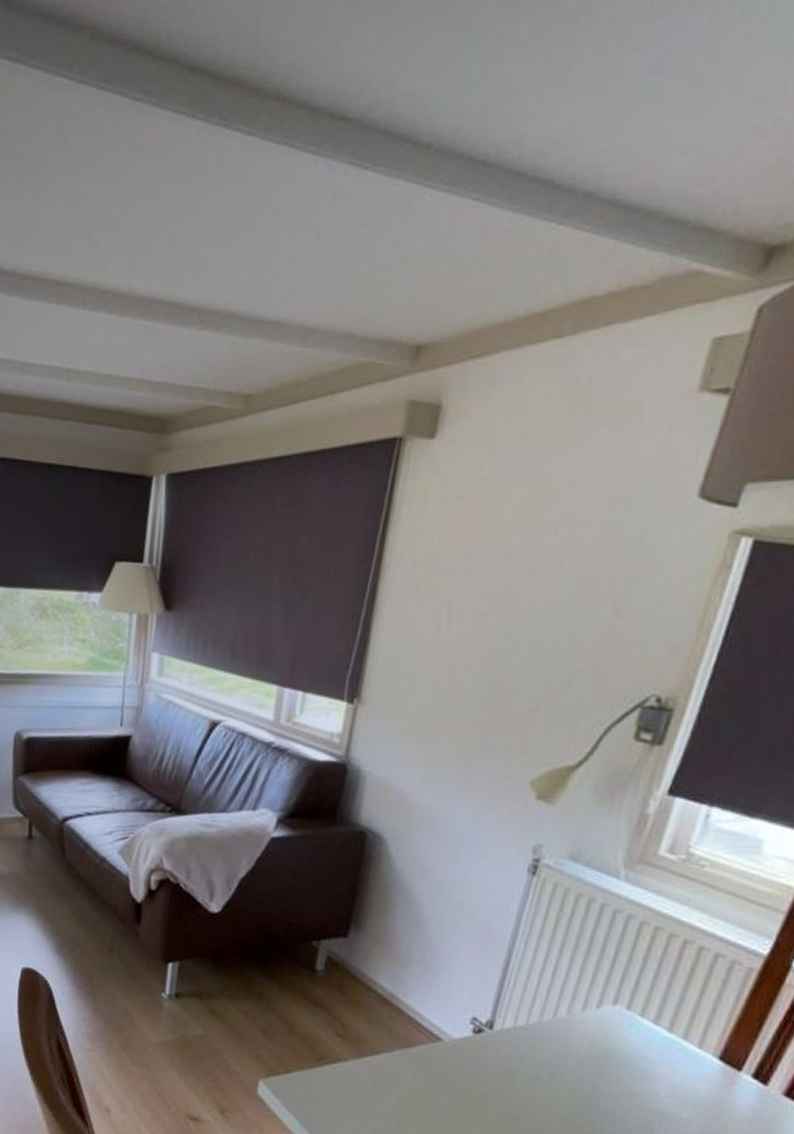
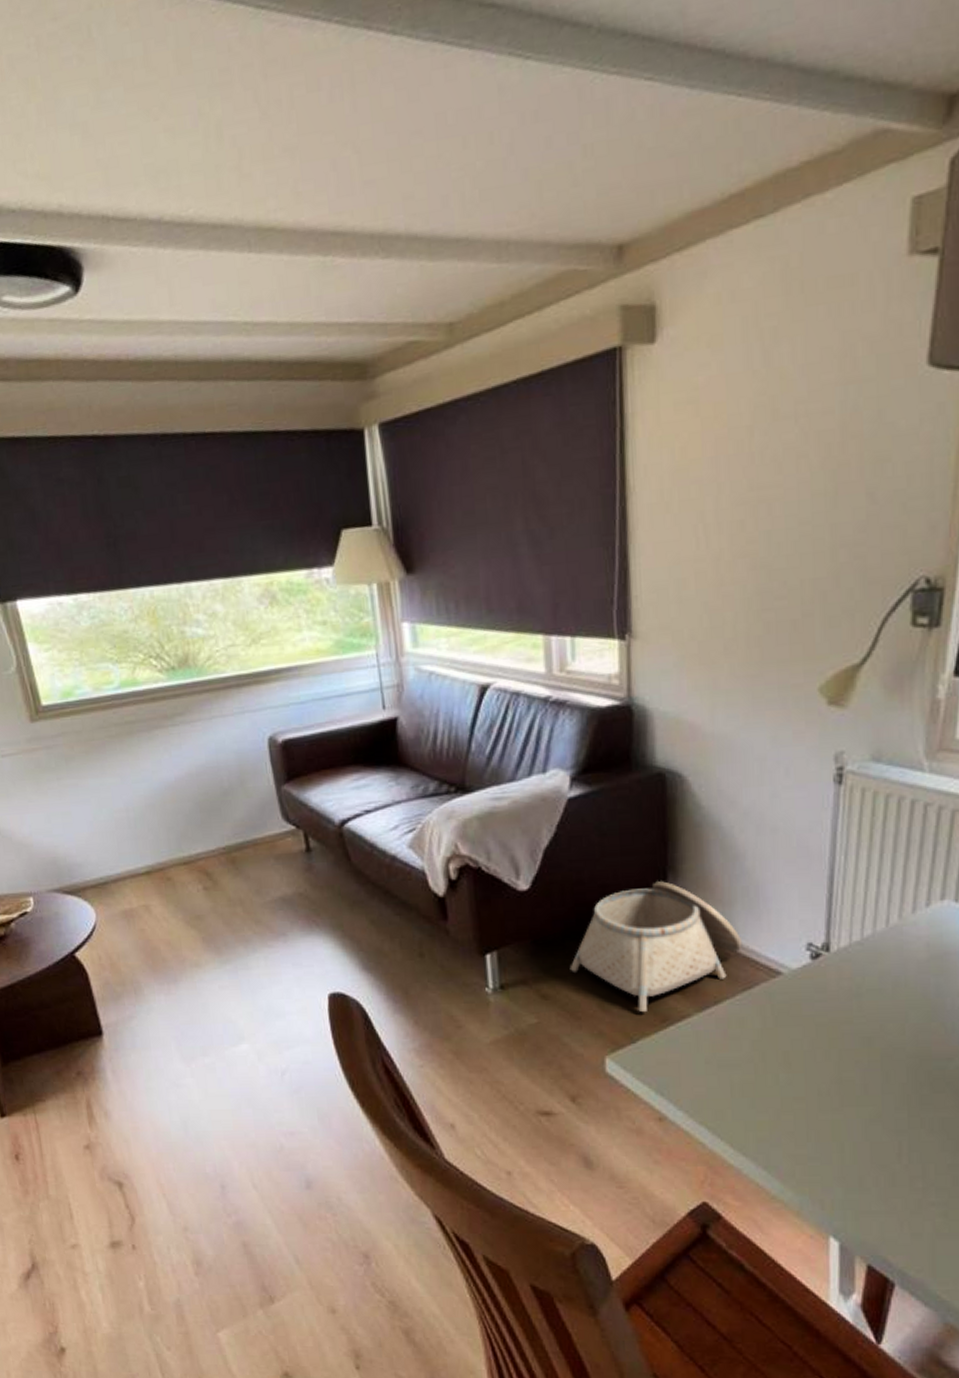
basket: none [242,930,410,1047] -> present [569,881,743,1012]

